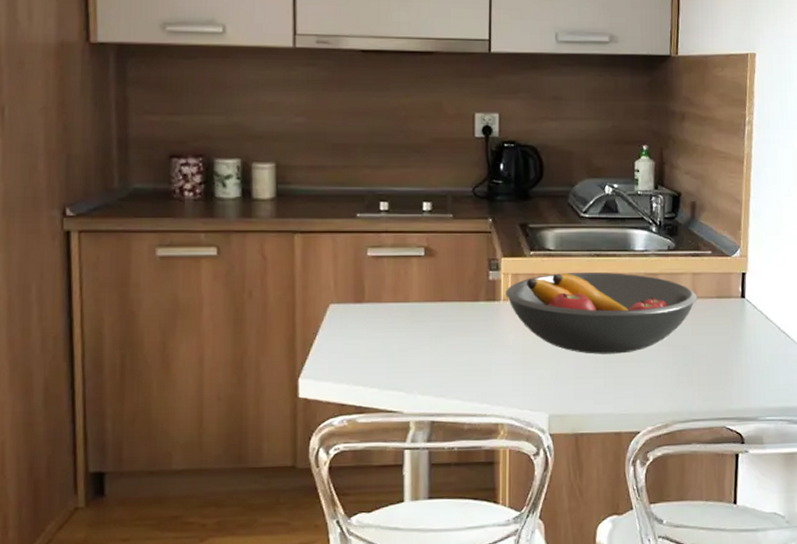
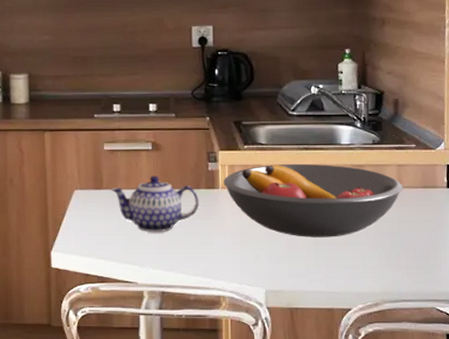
teapot: none [374,286,477,353] -> present [111,176,199,233]

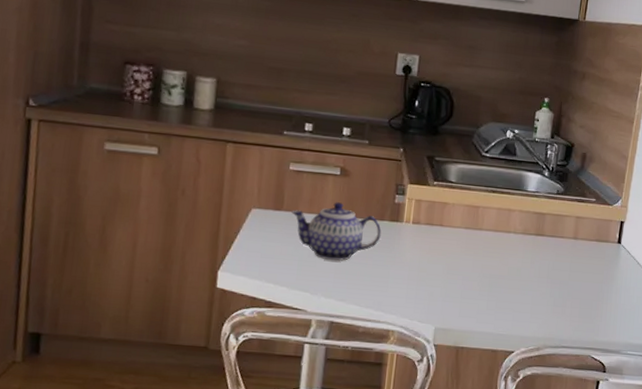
fruit bowl: present [223,164,403,237] -> none [408,203,579,281]

